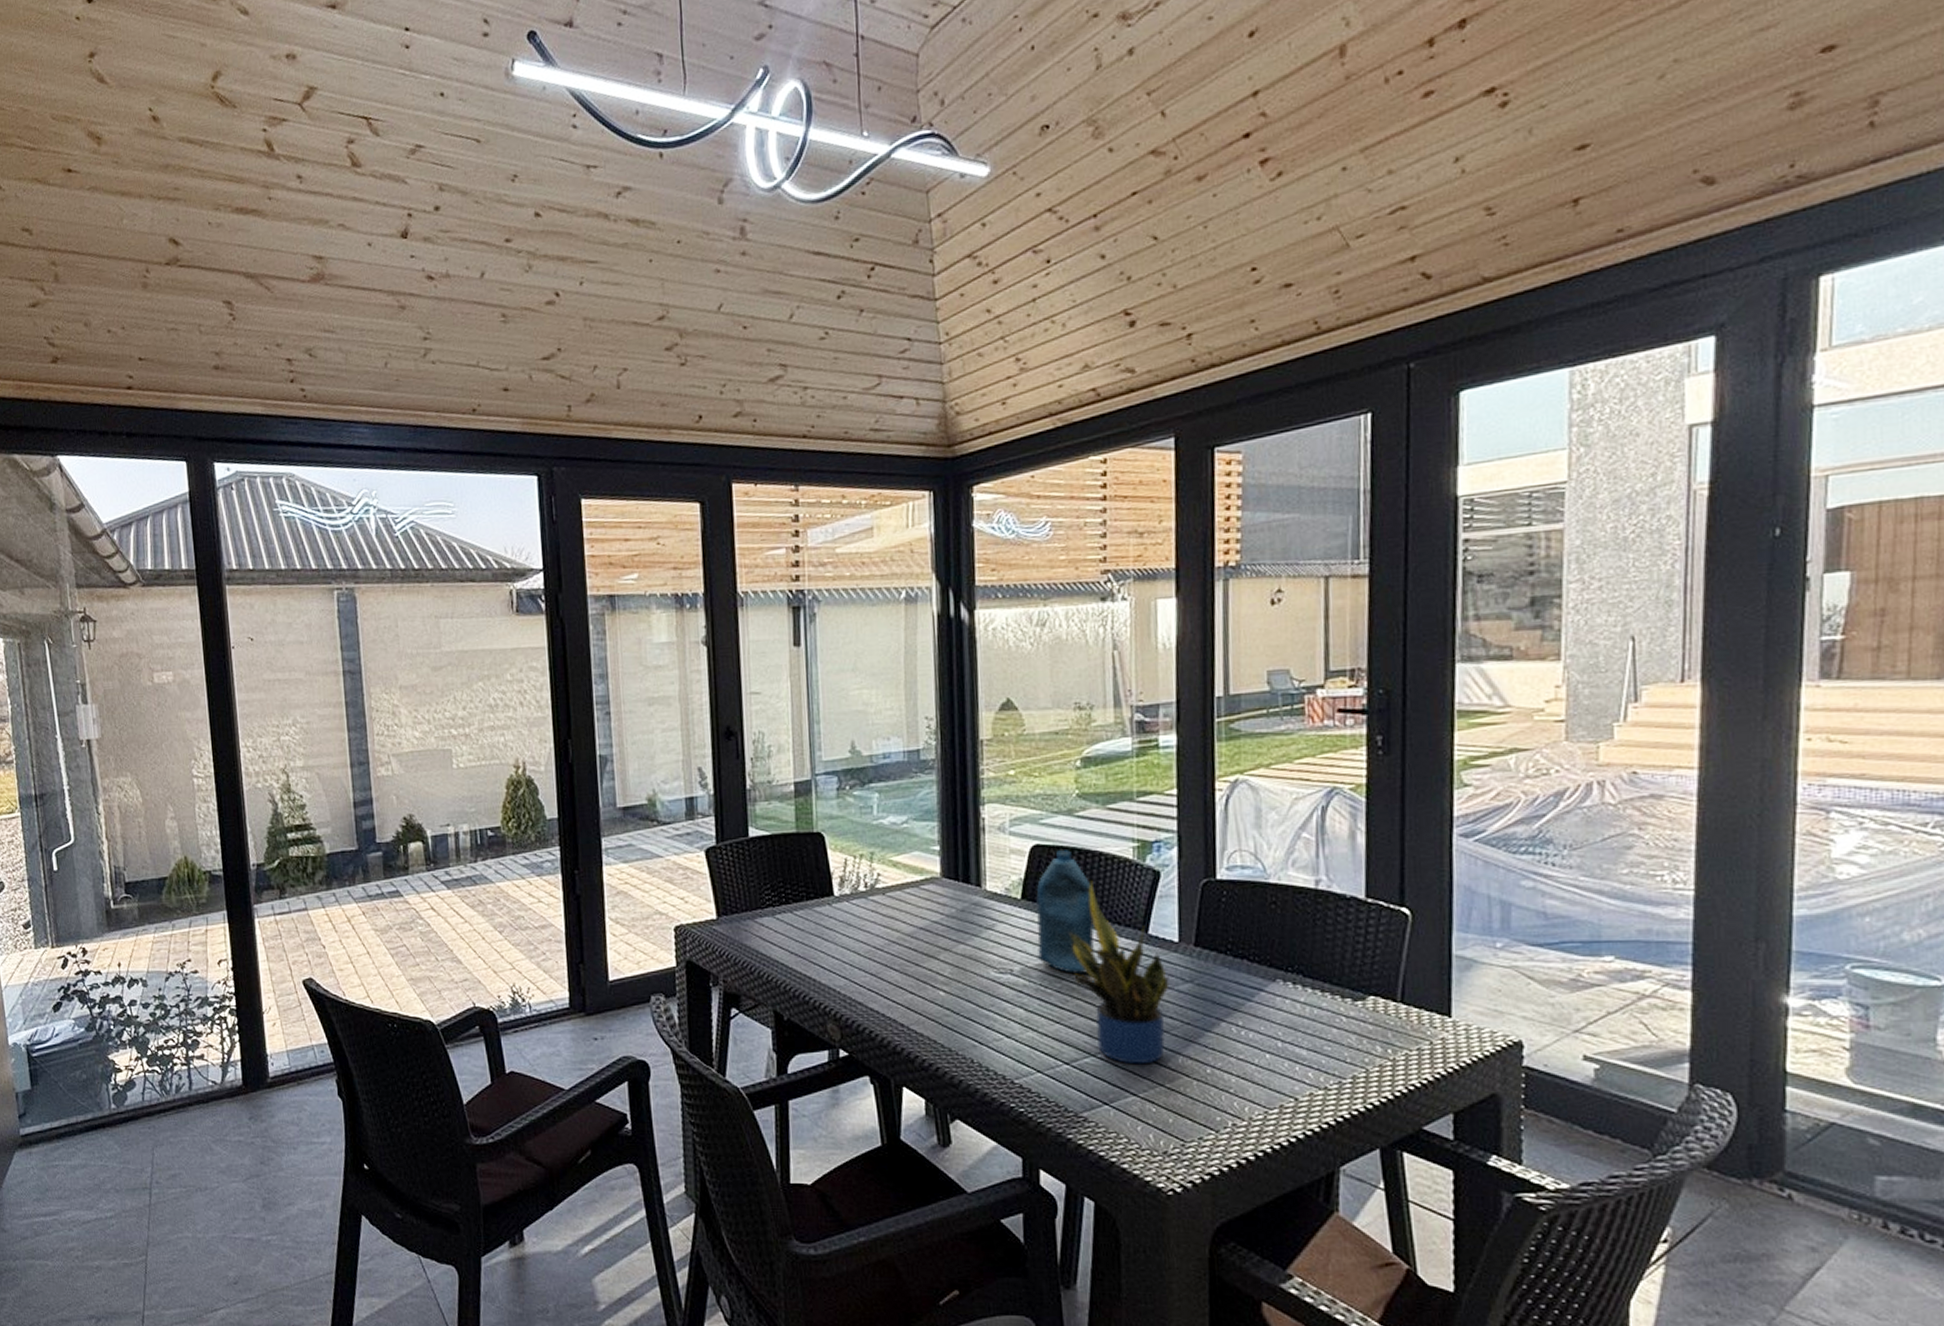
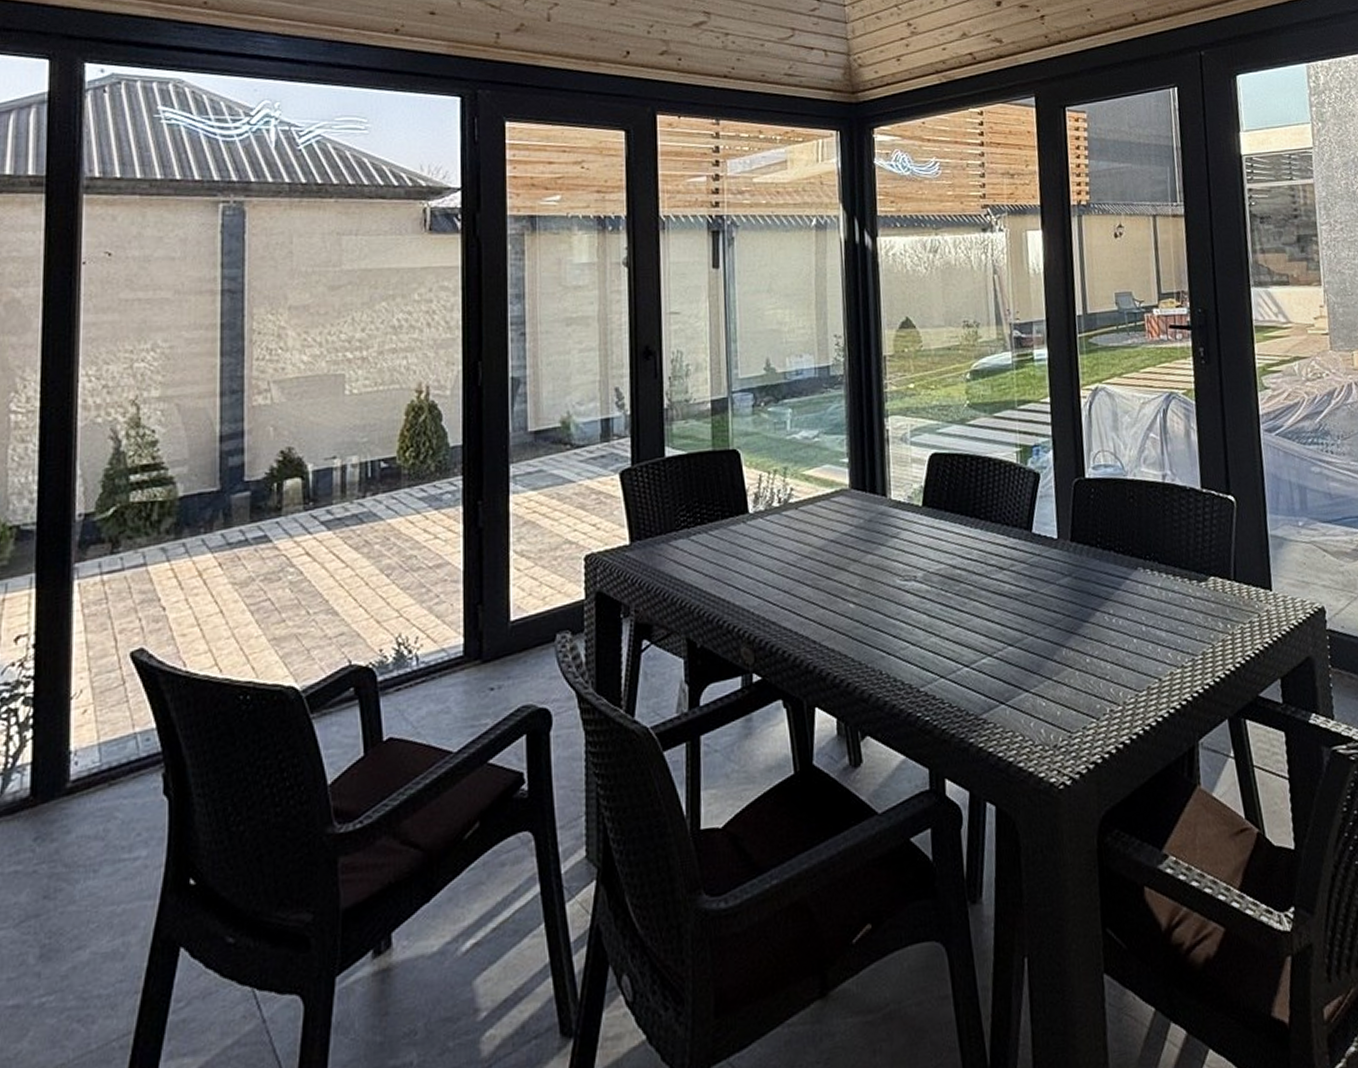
bottle: present [1035,850,1094,974] -> none [935,457,987,576]
potted plant: present [1068,880,1170,1065] -> none [964,485,1052,661]

